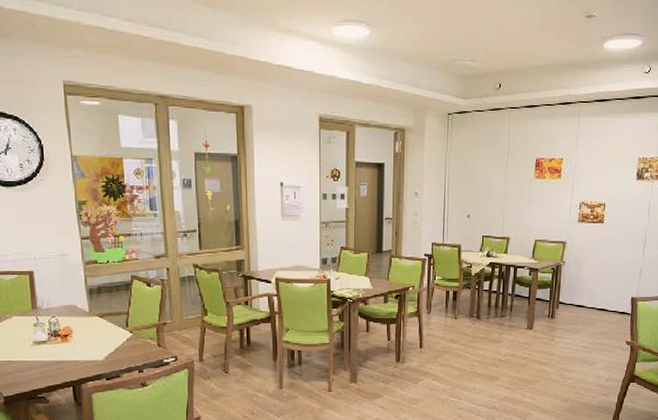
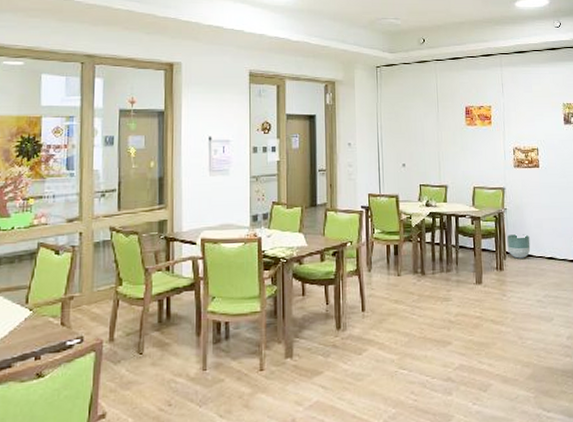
planter: none [562,286,584,308] -> present [507,234,531,259]

